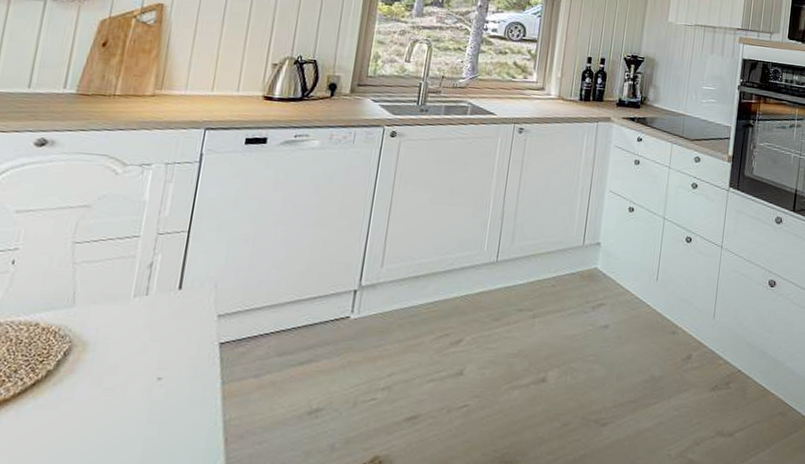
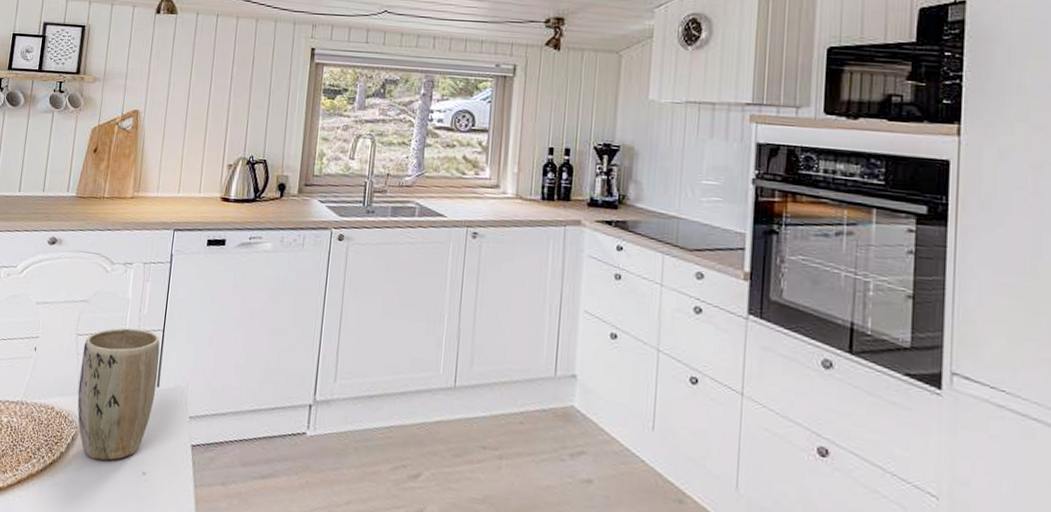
plant pot: none [72,231,184,373] -> present [77,328,160,461]

